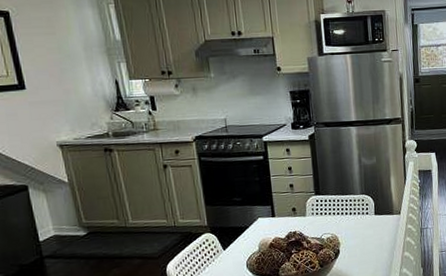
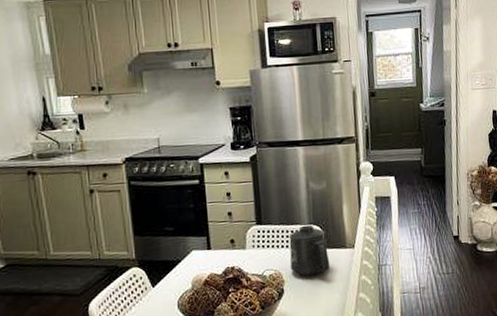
mug: none [343,195,380,239] -> present [289,225,330,276]

